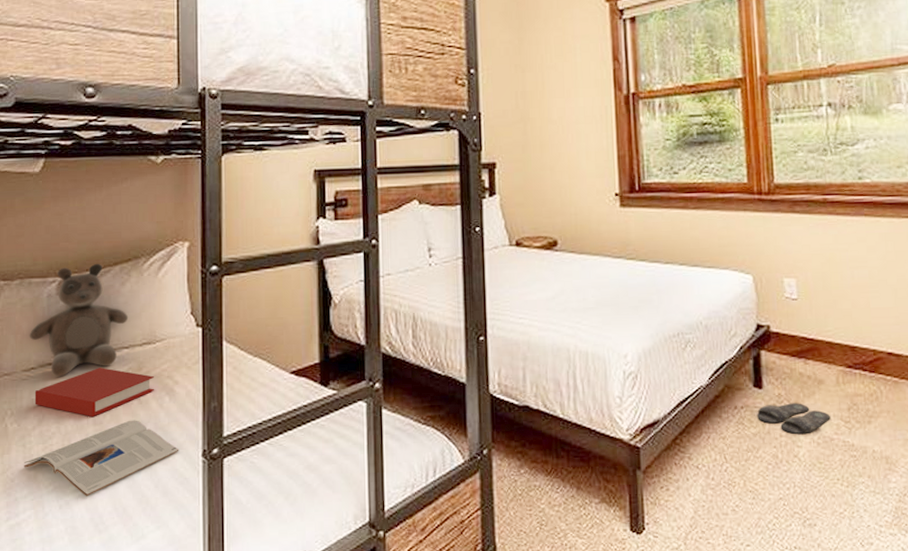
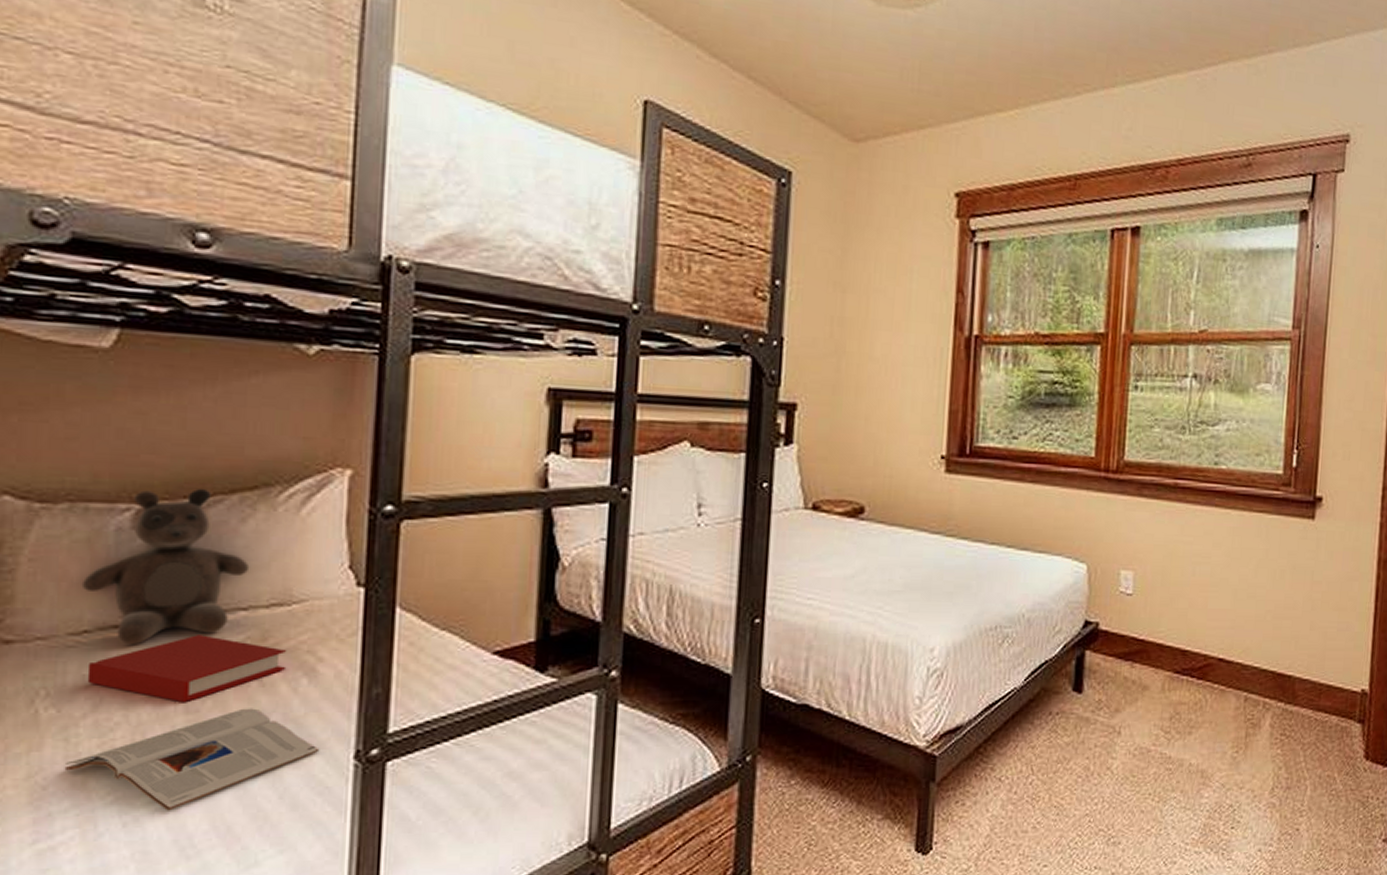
slippers: present [757,403,830,435] -> none [1073,710,1151,745]

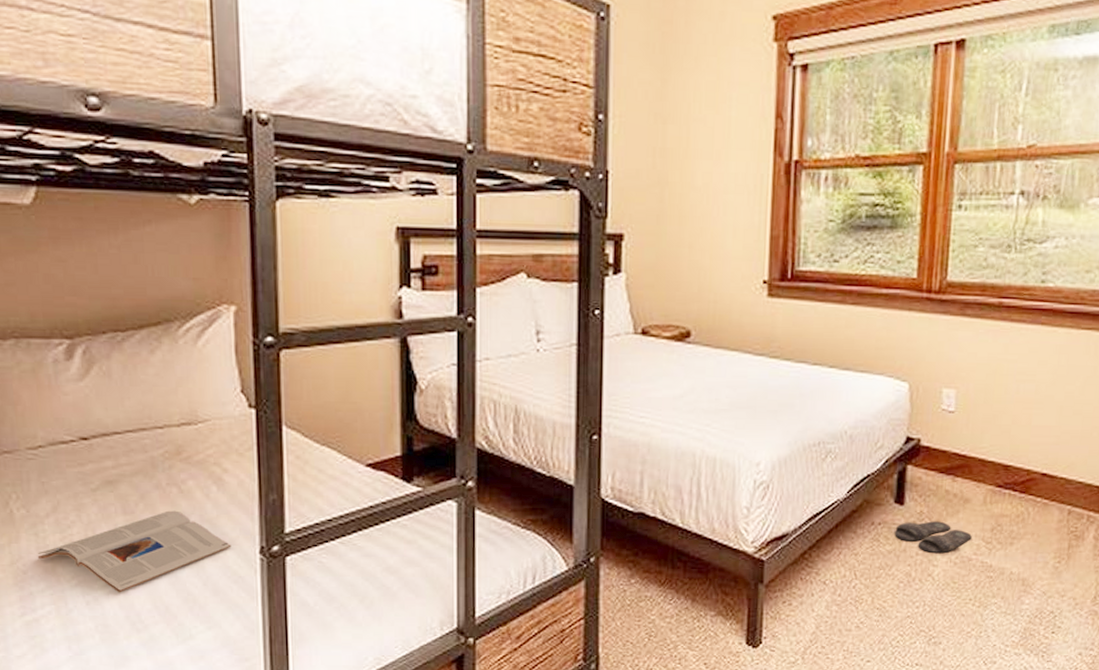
stuffed animal: present [81,489,250,645] -> none [32,326,162,458]
book: present [87,635,287,703] -> none [45,449,199,506]
slippers: none [1073,710,1151,745] -> present [895,521,972,554]

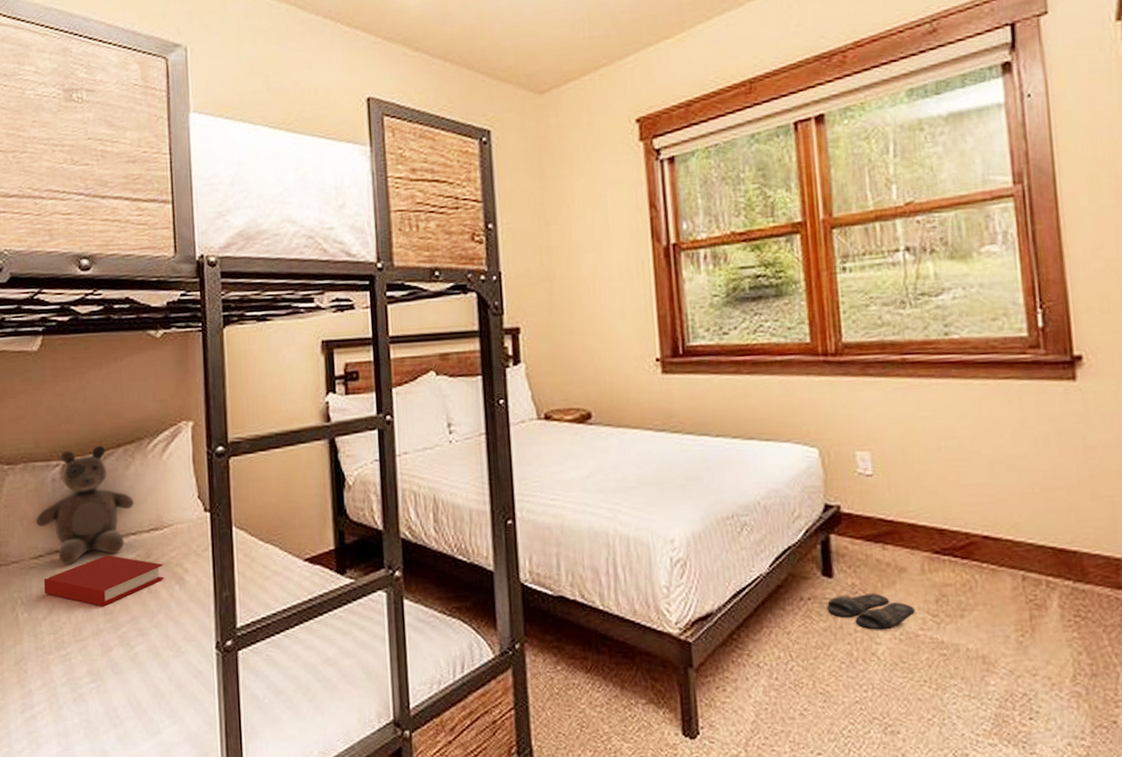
stuffed animal: none [32,326,162,458] -> present [35,446,135,565]
magazine: present [37,510,232,593] -> none [36,610,192,690]
book: none [45,449,199,506] -> present [43,555,165,607]

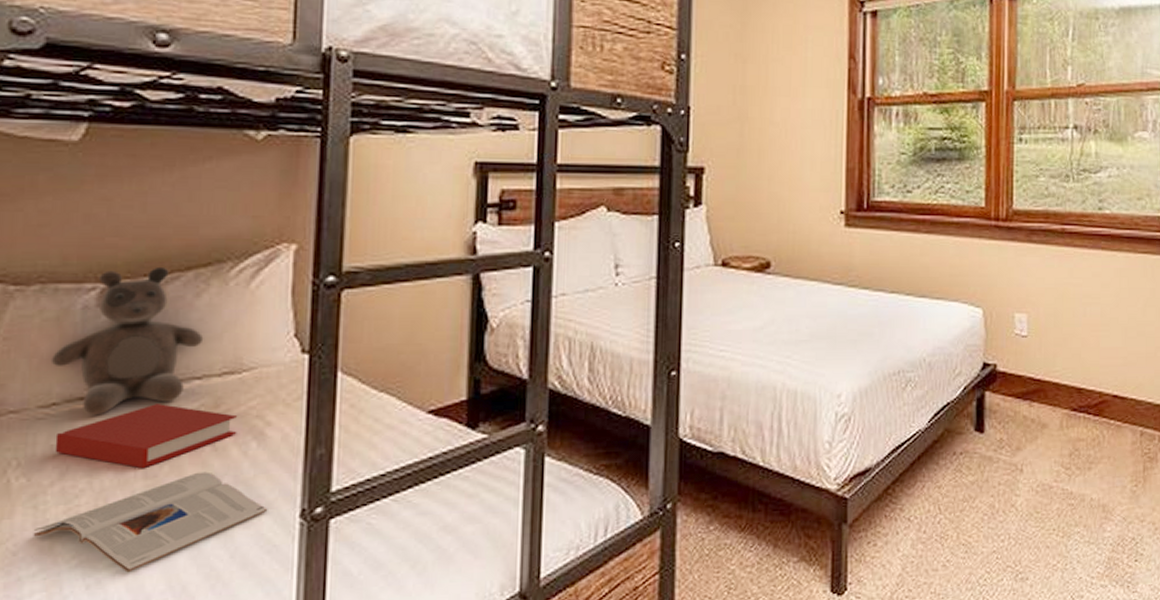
magazine: none [36,610,192,690] -> present [33,472,268,573]
slippers: present [827,594,915,630] -> none [977,448,1051,483]

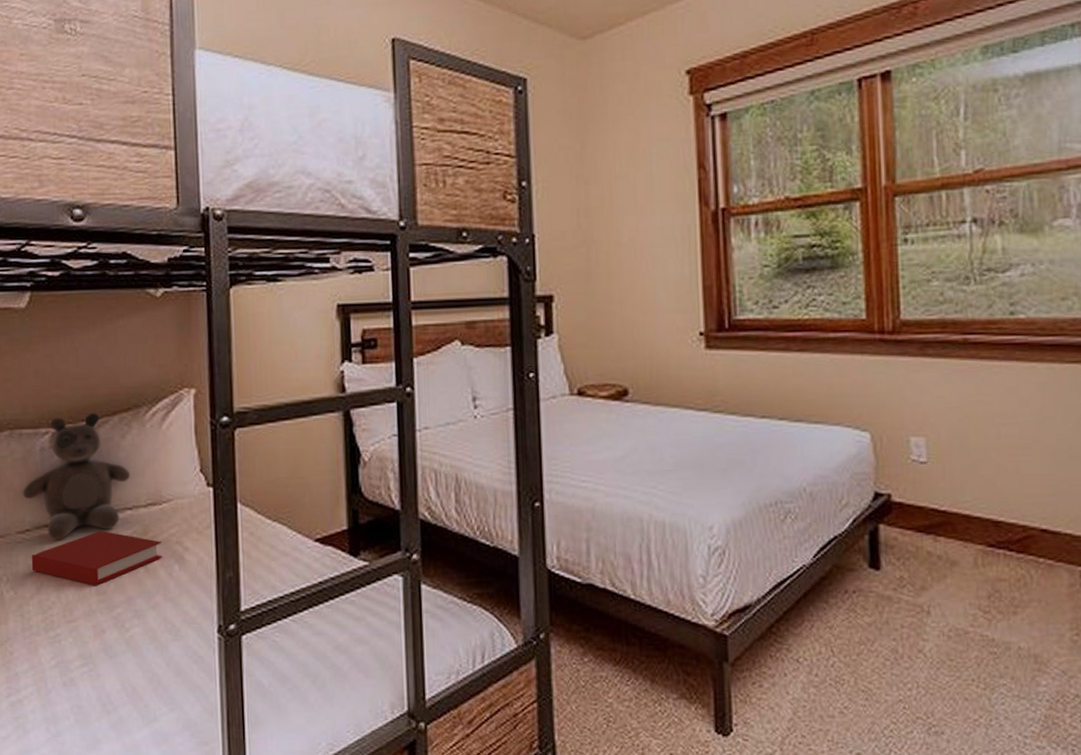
magazine: present [33,472,268,573] -> none [22,590,192,674]

